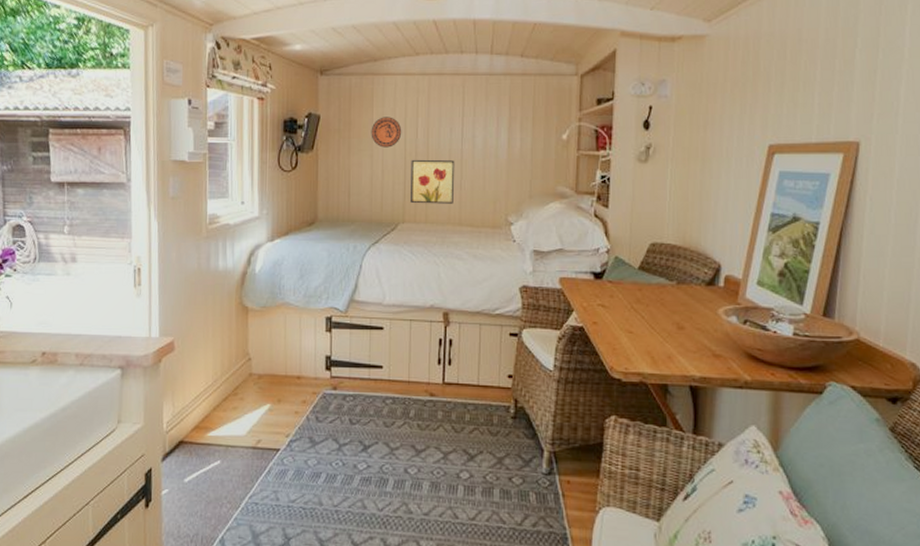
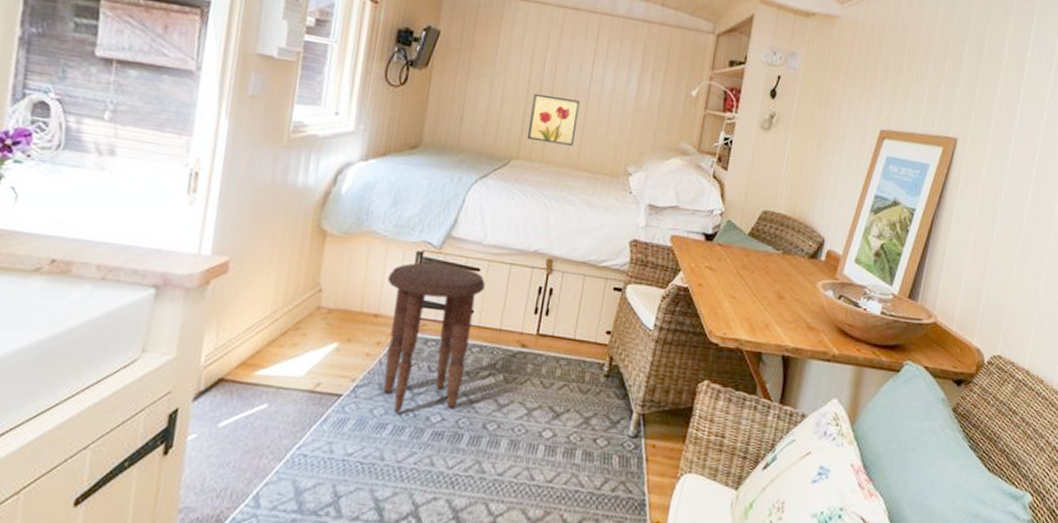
side table: none [304,326,390,463] -> present [383,262,485,413]
decorative plate: present [371,117,402,148] -> none [494,43,529,78]

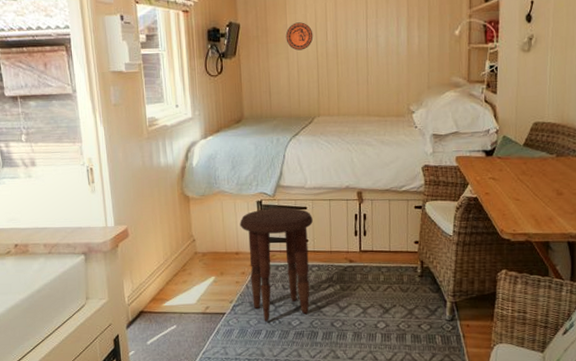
decorative plate: none [494,43,529,78] -> present [285,22,314,51]
wall art: present [526,93,580,146] -> none [323,59,362,99]

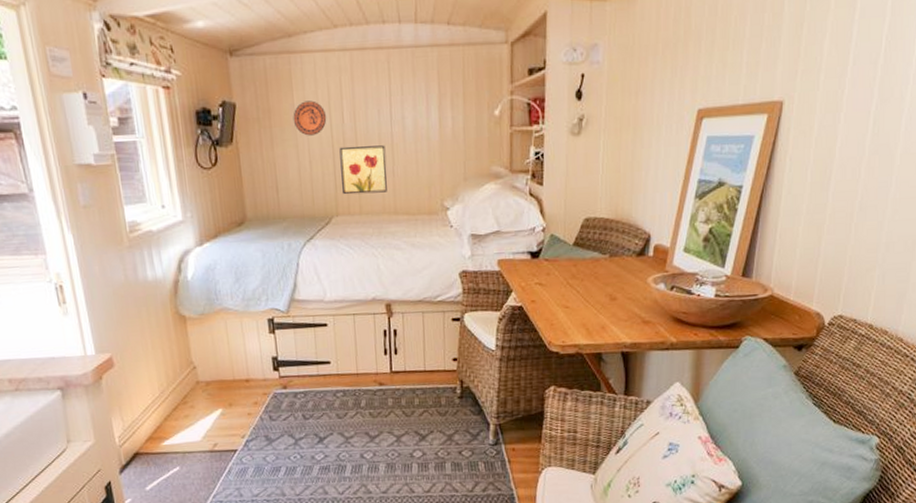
side table: present [240,207,313,322] -> none [248,325,335,457]
wall art: none [323,59,362,99] -> present [339,145,387,195]

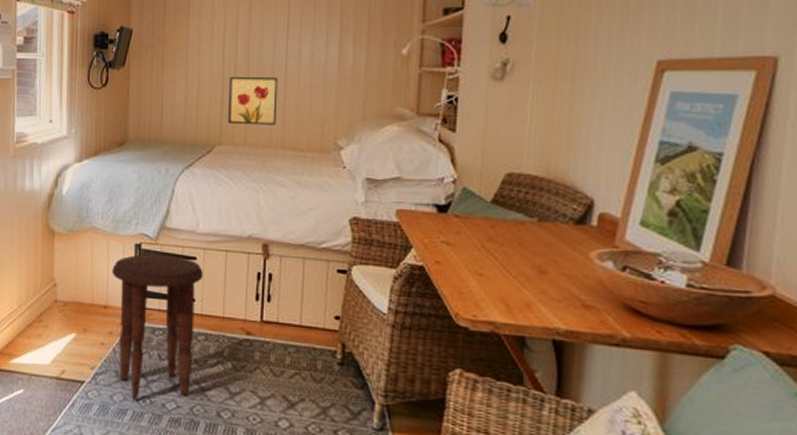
side table: none [248,325,335,457] -> present [112,254,203,400]
decorative plate: present [293,100,327,136] -> none [186,30,220,64]

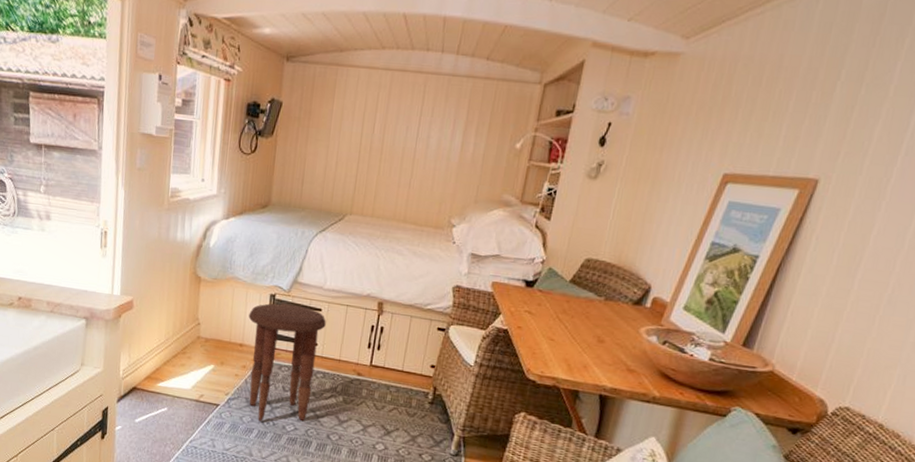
wall art: present [227,76,278,125] -> none [359,154,407,201]

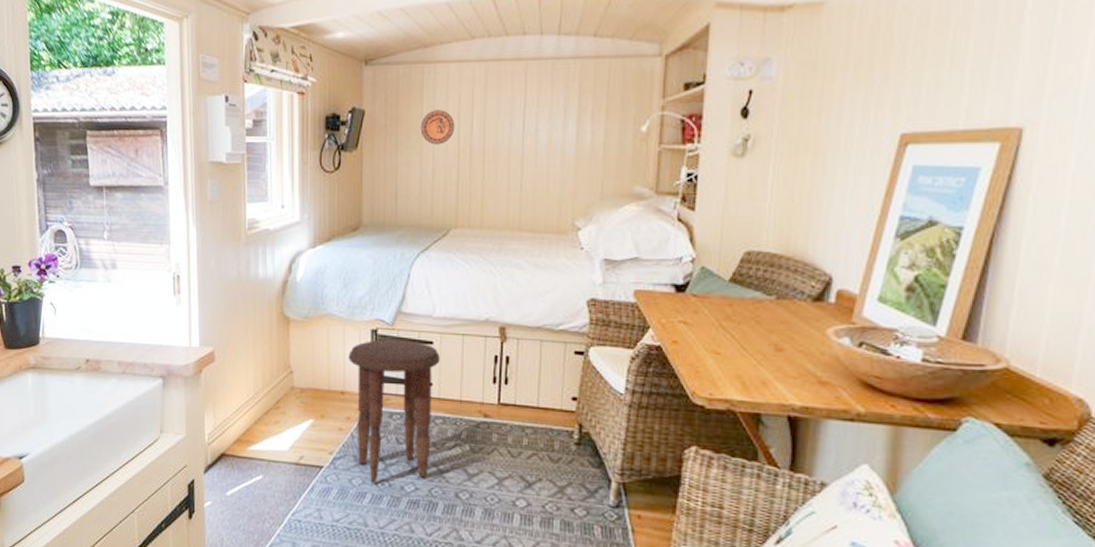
decorative plate: none [329,109,360,140] -> present [420,110,455,145]

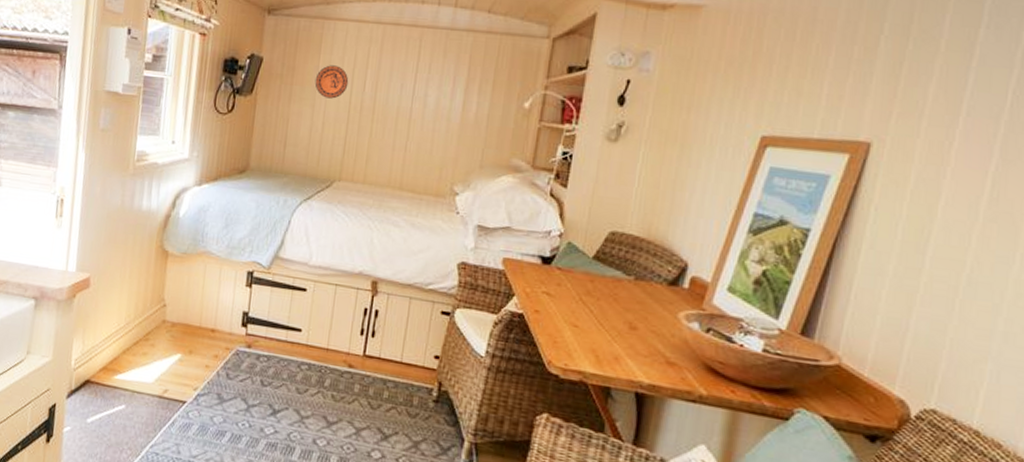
side table: present [348,339,440,483] -> none [221,282,312,423]

